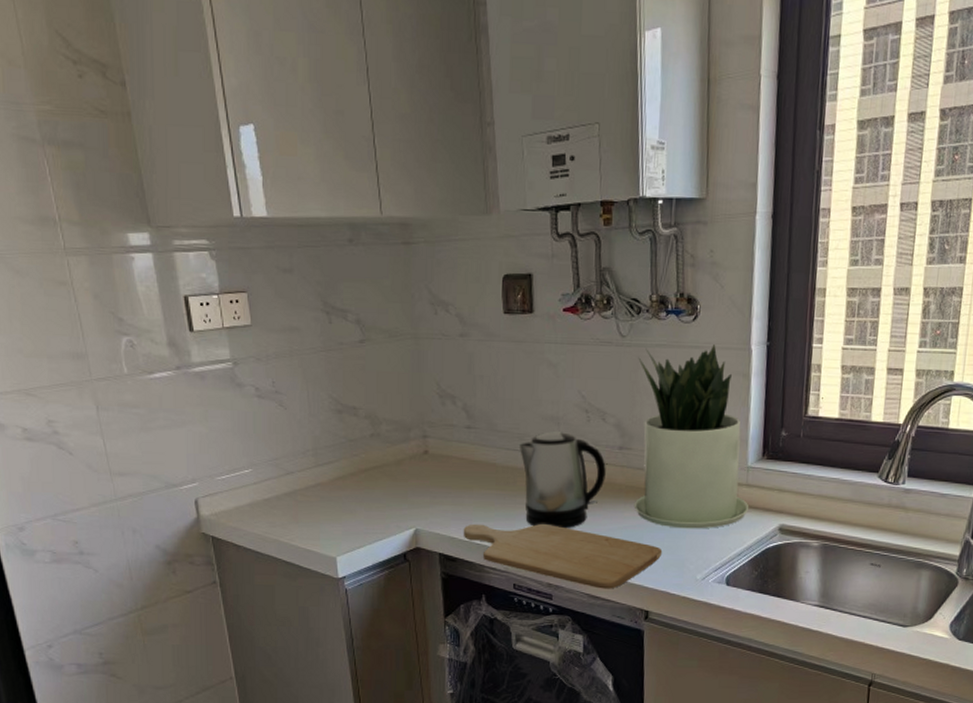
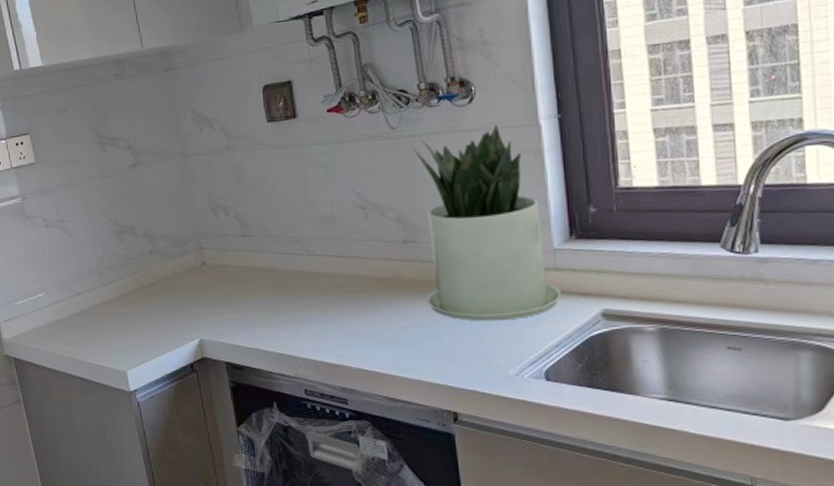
chopping board: present [463,523,663,589] -> none [247,325,466,391]
kettle: present [520,431,606,529] -> none [297,231,392,330]

